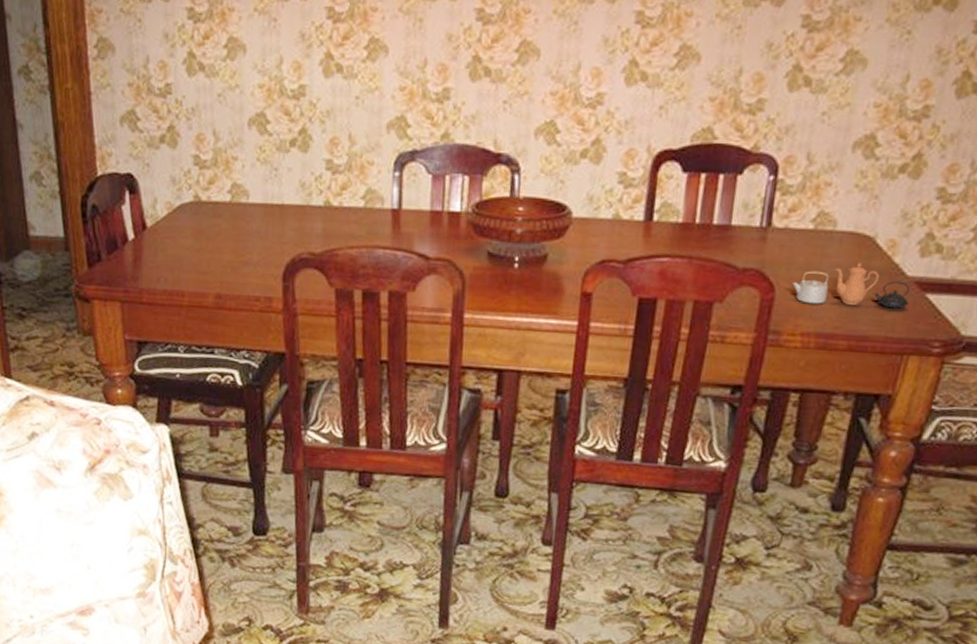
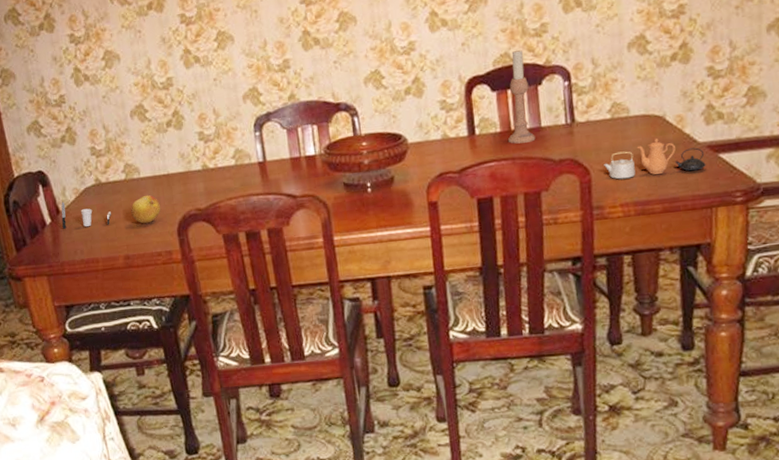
cup: none [147,216,207,254] -> present [61,201,111,230]
fruit: none [231,225,267,260] -> present [131,194,161,224]
candlestick: none [688,126,730,241] -> present [507,49,536,144]

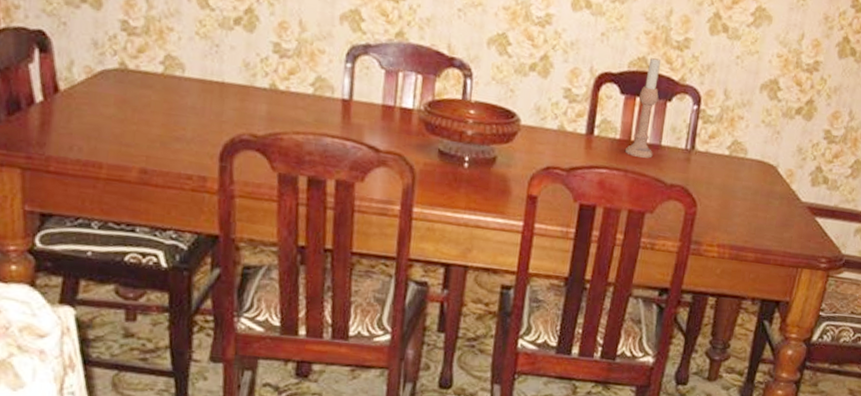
cup: present [61,201,111,230] -> none [58,78,133,125]
fruit: present [131,194,161,224] -> none [162,100,204,137]
teapot: present [604,138,706,179] -> none [711,187,804,229]

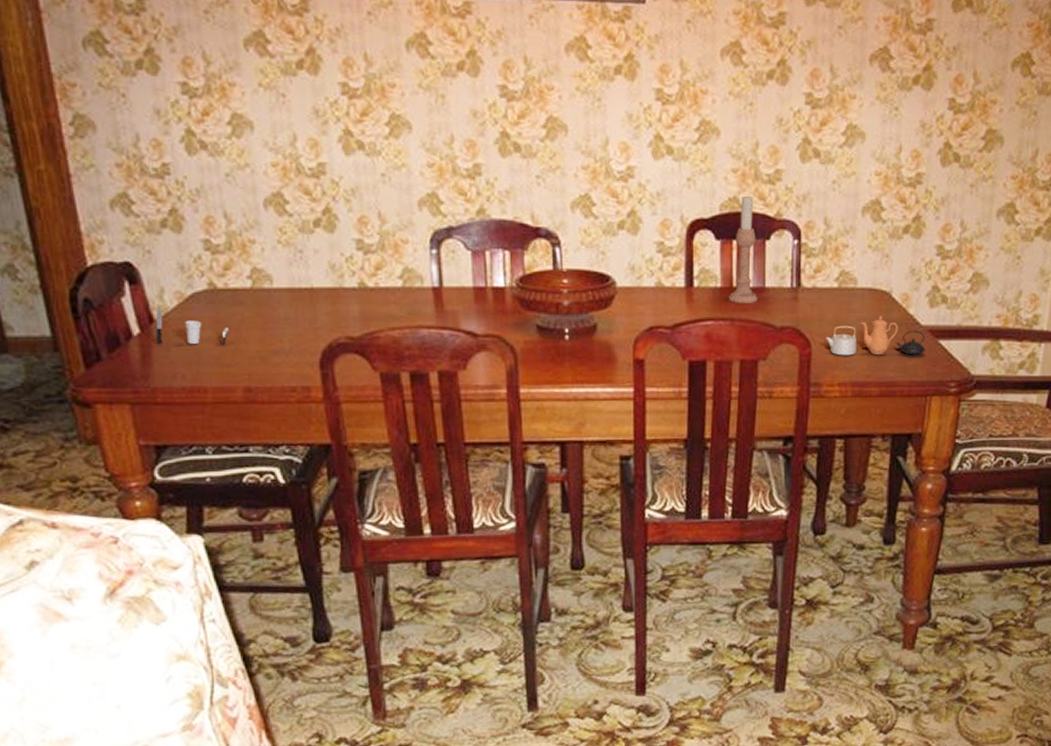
cup: none [58,78,133,125] -> present [155,307,229,345]
teapot: none [711,187,804,229] -> present [826,316,925,356]

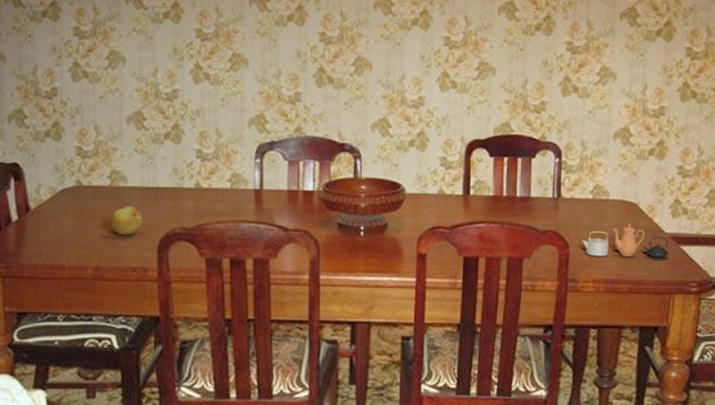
cup: present [155,307,229,345] -> none [30,199,88,231]
fruit: none [257,311,298,349] -> present [110,205,143,236]
candlestick: present [728,195,758,303] -> none [498,121,524,210]

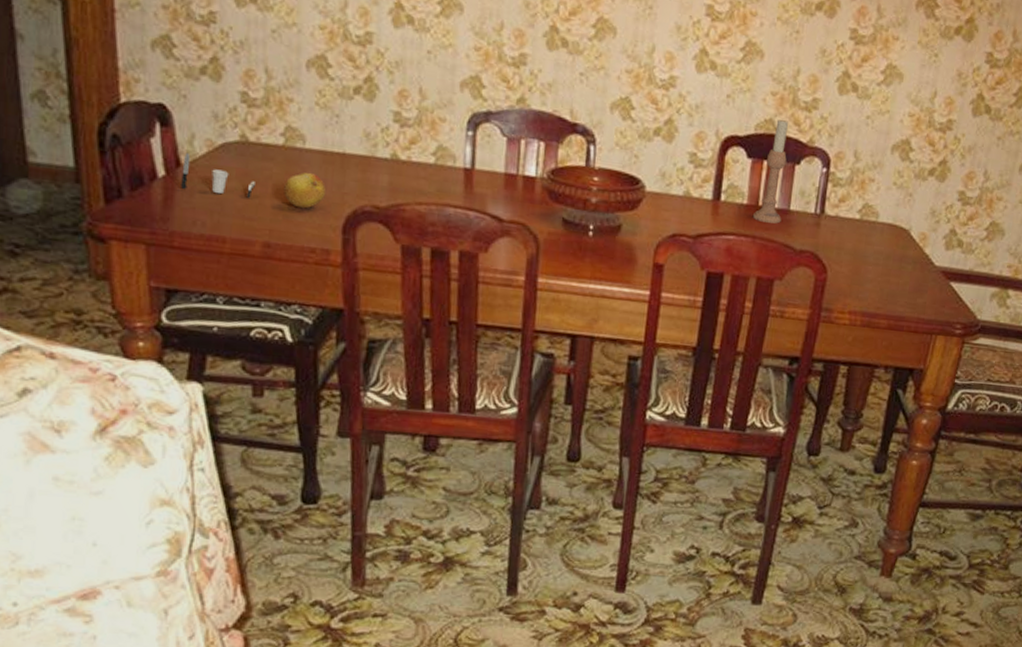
cup: none [30,199,88,231] -> present [181,152,255,198]
candlestick: none [498,121,524,210] -> present [752,119,789,224]
teapot: present [582,224,669,258] -> none [842,252,938,294]

